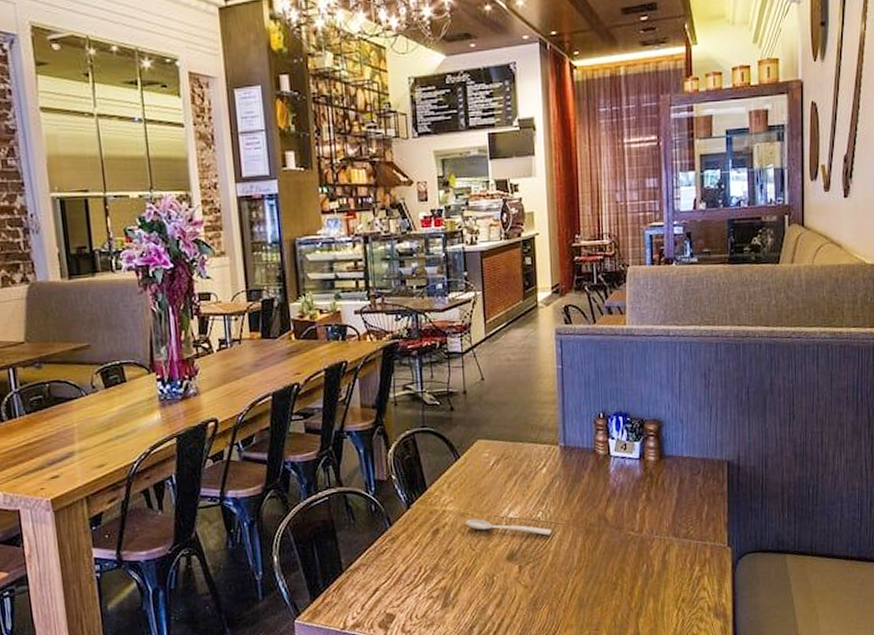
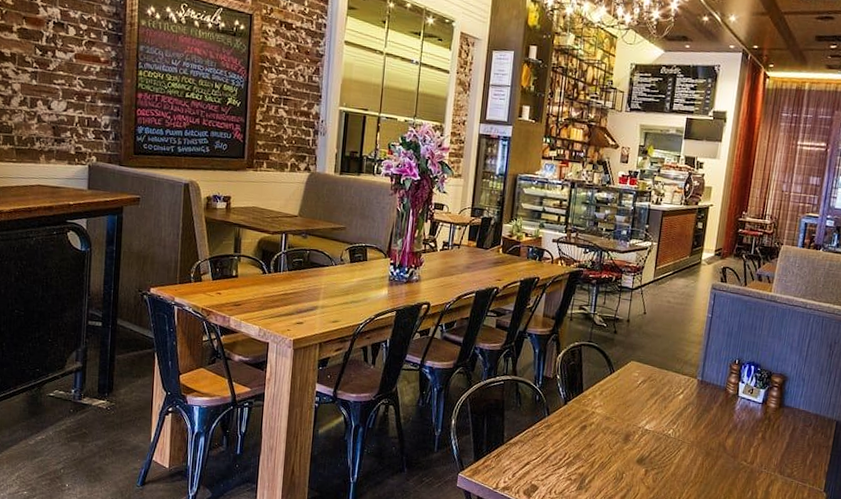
spoon: present [466,518,552,536] -> none [609,422,678,450]

